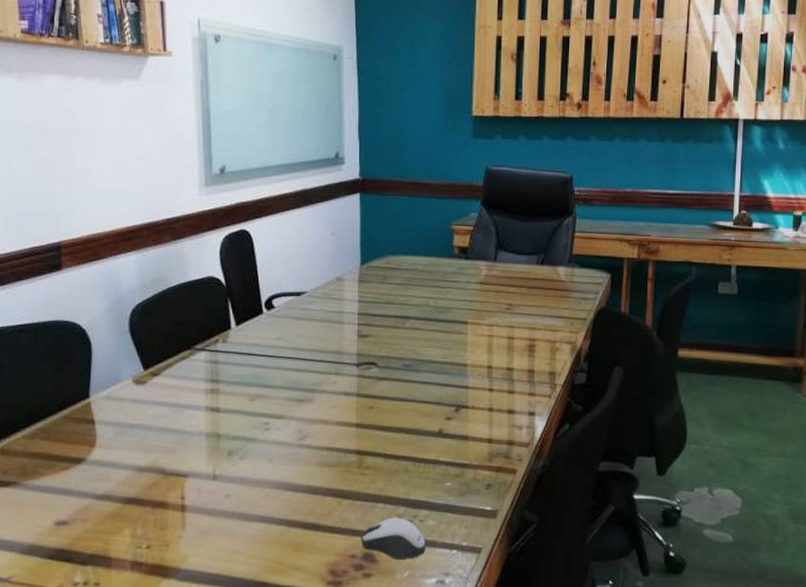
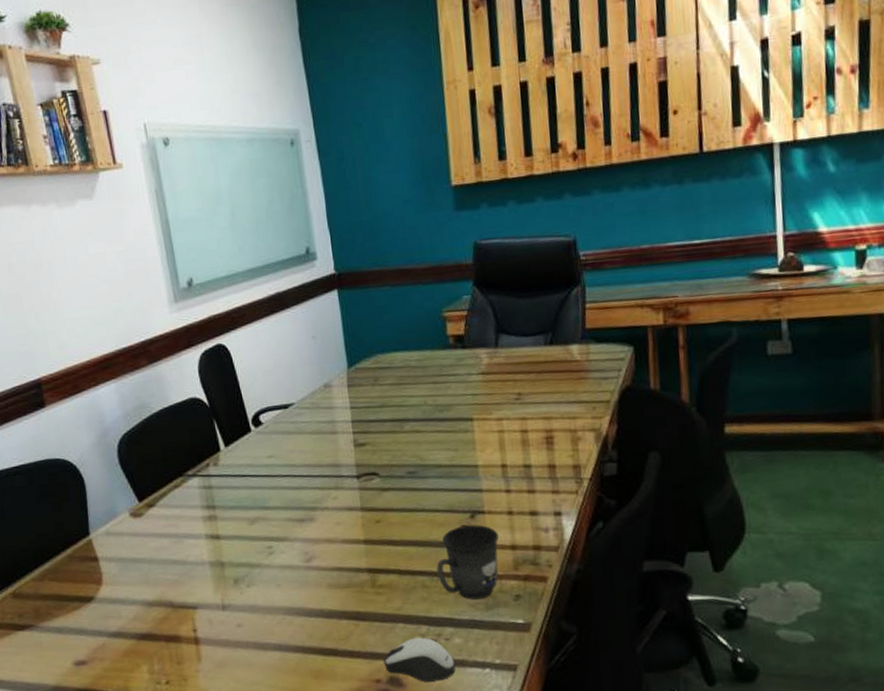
mug: none [419,418,479,486] -> present [436,524,499,600]

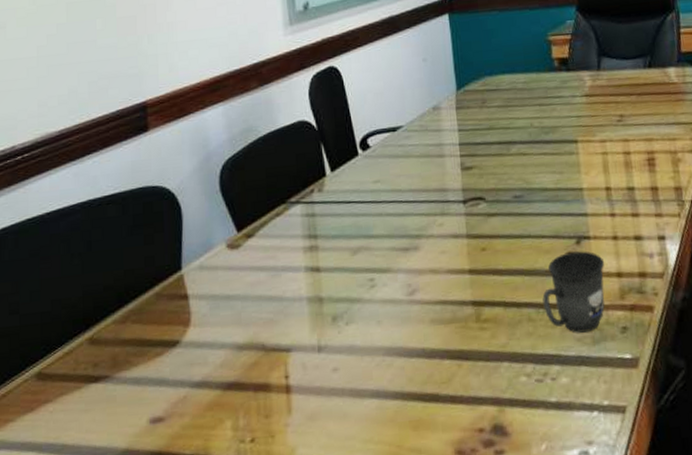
computer mouse: present [383,637,455,682] -> none [487,377,562,430]

